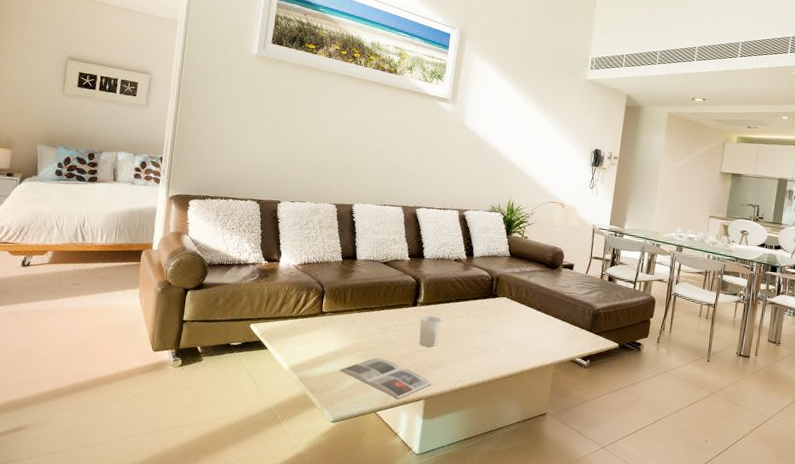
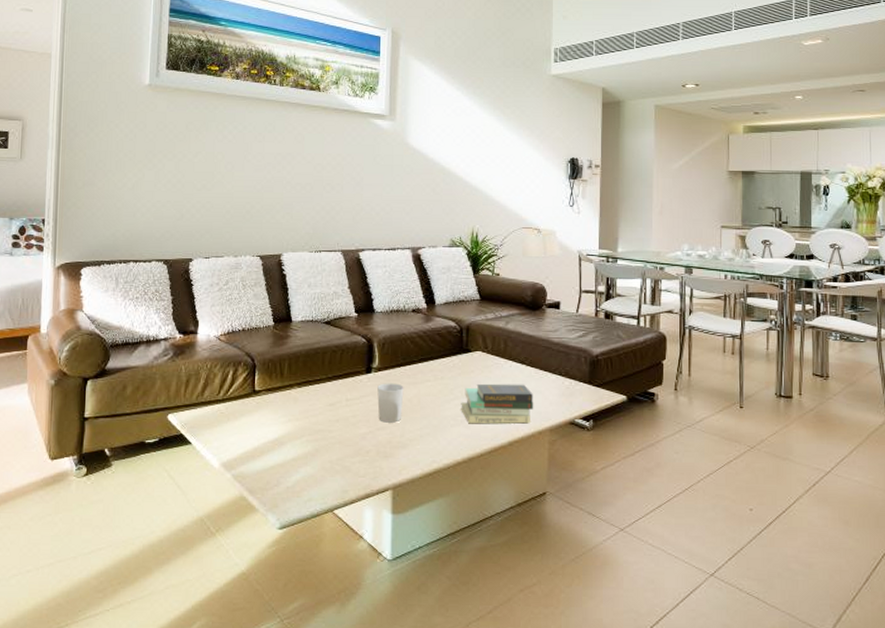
magazine: present [340,358,433,399] -> none [284,442,400,492]
books: none [485,323,545,358] -> present [461,383,534,424]

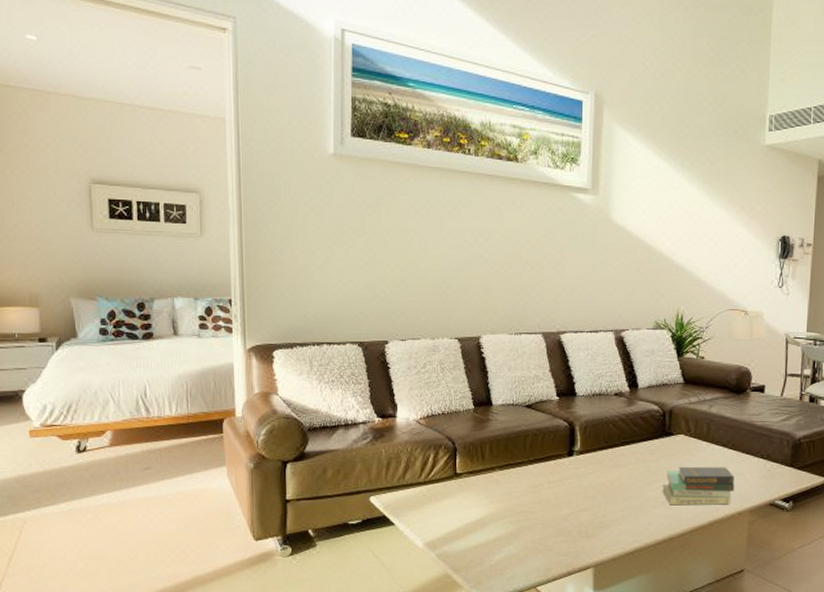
candle holder: present [377,383,404,423] -> none [579,466,606,504]

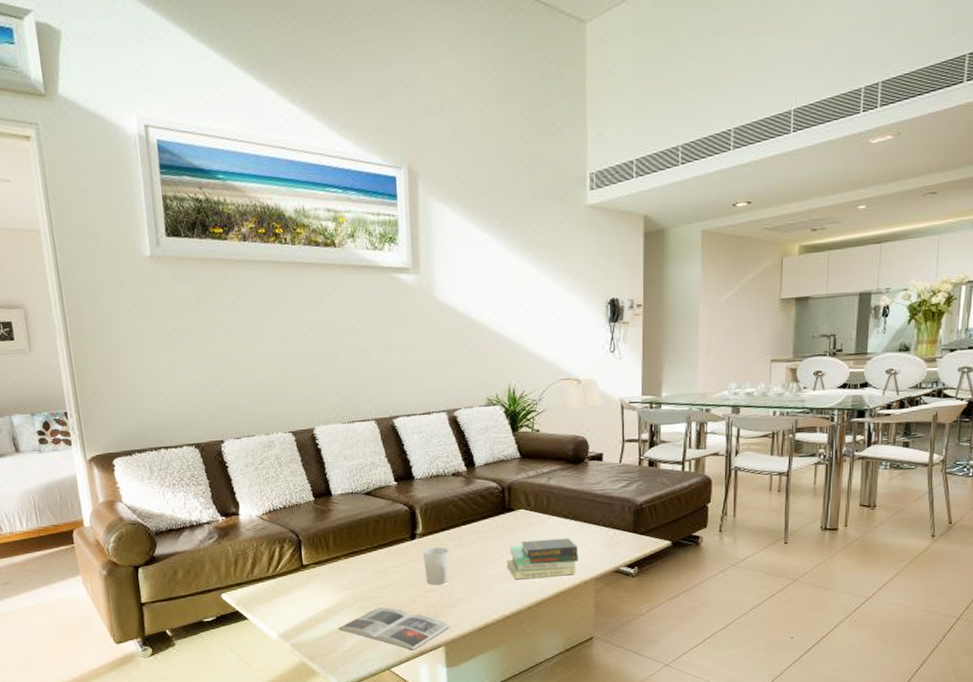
magazine: none [487,523,602,570] -> present [338,607,451,650]
candle holder: none [579,466,606,504] -> present [423,547,450,585]

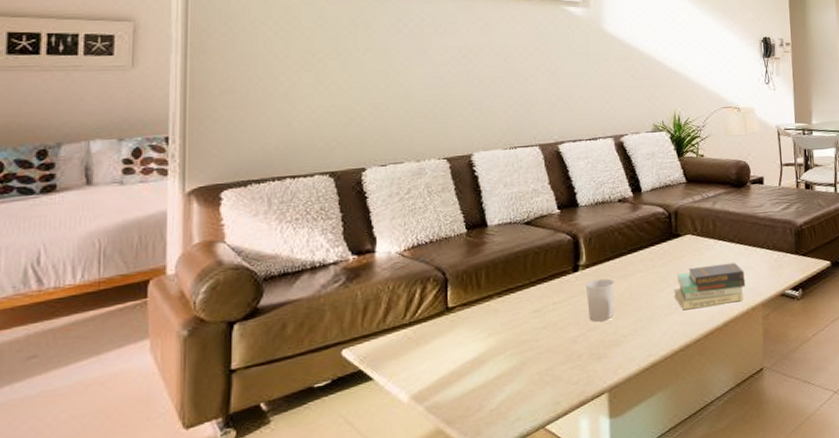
magazine: present [338,607,451,650] -> none [485,351,616,401]

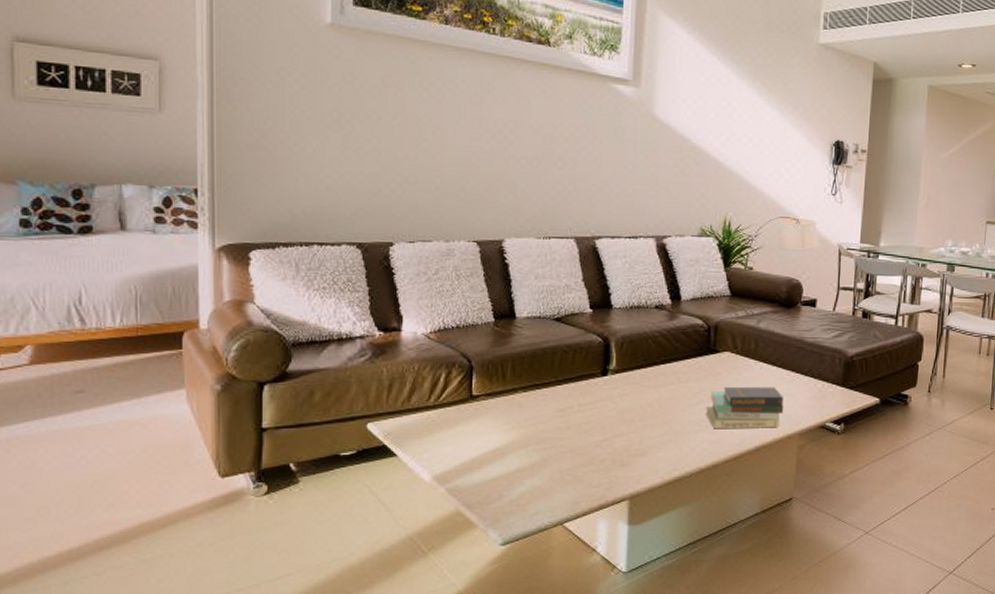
candle holder: present [586,278,615,322] -> none [614,386,644,429]

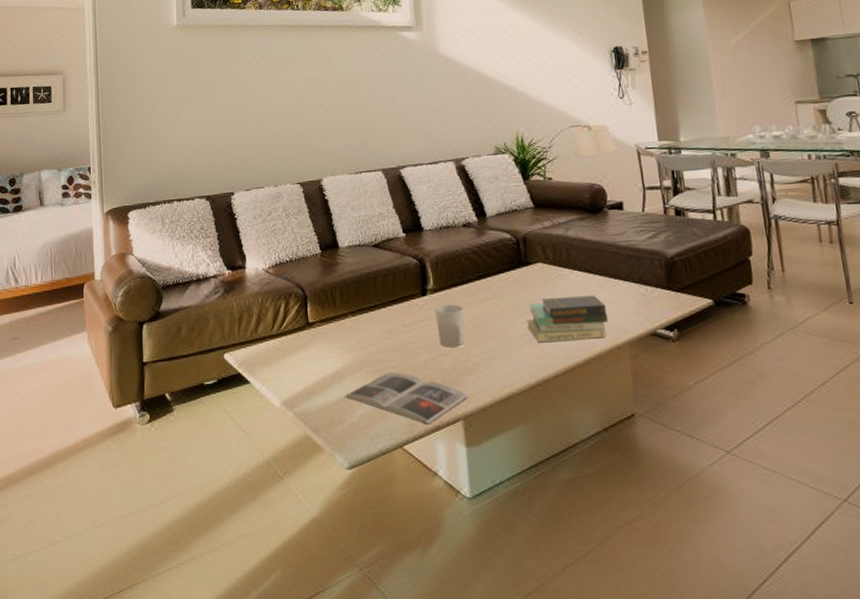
magazine: none [506,451,638,503] -> present [345,372,470,425]
candle holder: none [614,386,644,429] -> present [435,304,465,348]

